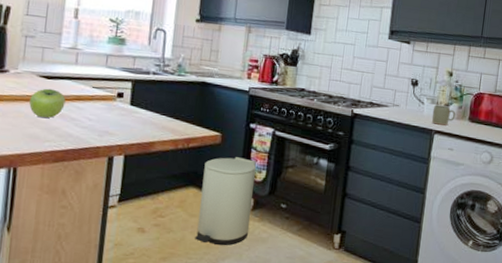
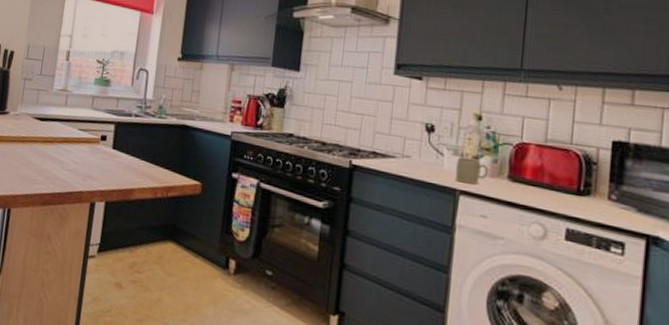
fruit: present [29,88,66,118] -> none [24,130,55,160]
pedal bin: present [195,157,257,245] -> none [172,210,239,314]

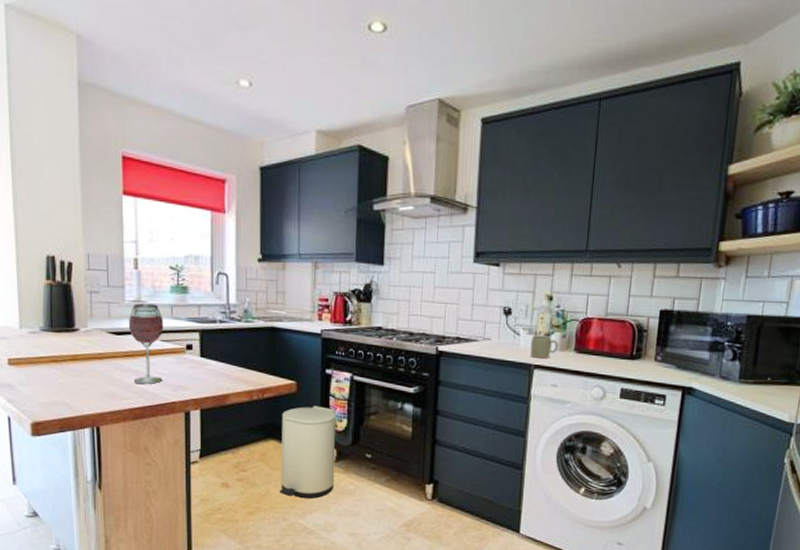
wineglass: none [49,92,84,171] -> present [128,303,164,385]
pedal bin: none [172,210,239,314] -> present [280,406,337,498]

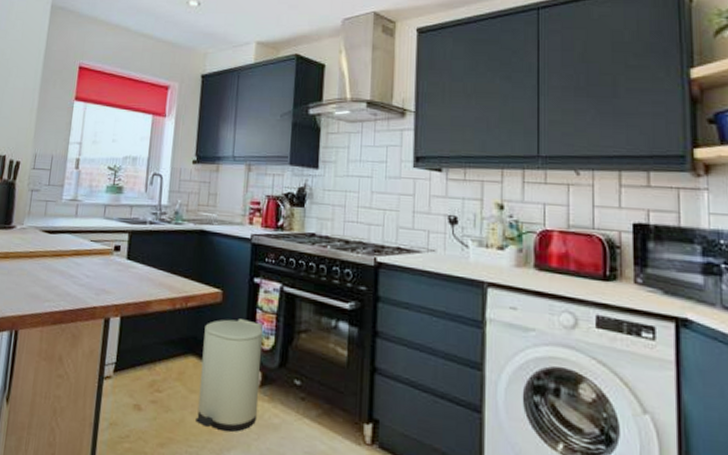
wineglass: present [128,303,164,385] -> none [59,202,96,287]
mug: present [530,335,559,359] -> none [481,248,515,276]

